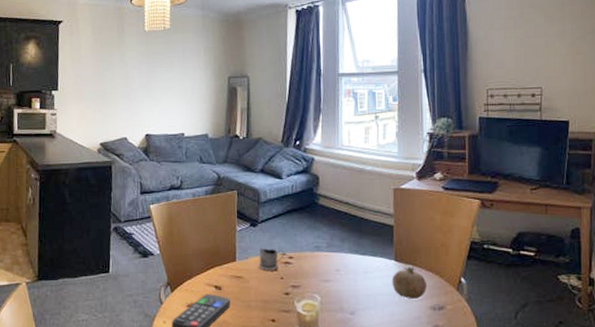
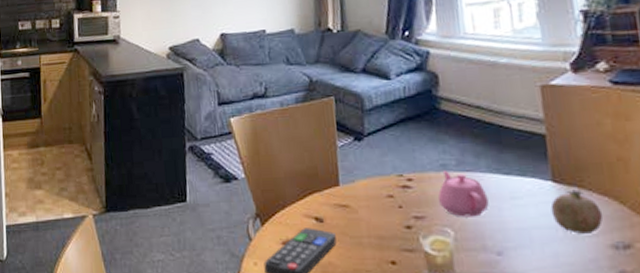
tea glass holder: present [258,247,285,270] -> none [368,167,402,197]
teapot: none [310,251,348,286] -> present [437,171,489,217]

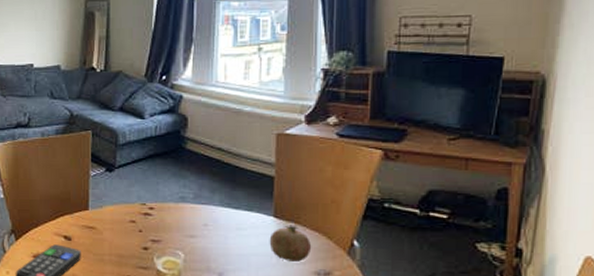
teapot: present [437,171,489,217] -> none [174,203,217,243]

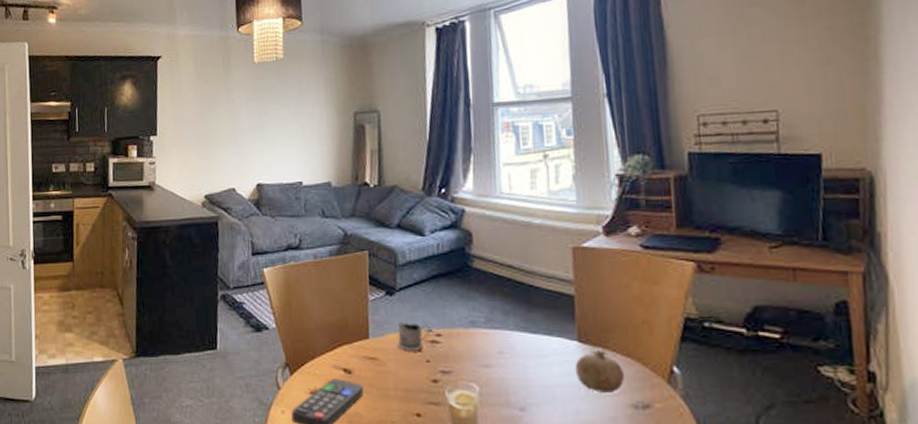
tea glass holder: none [113,195,144,222] -> present [397,321,431,351]

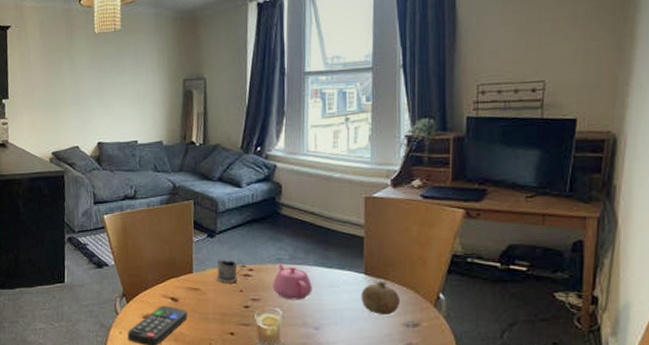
teapot: none [465,328,515,373] -> present [272,264,312,300]

